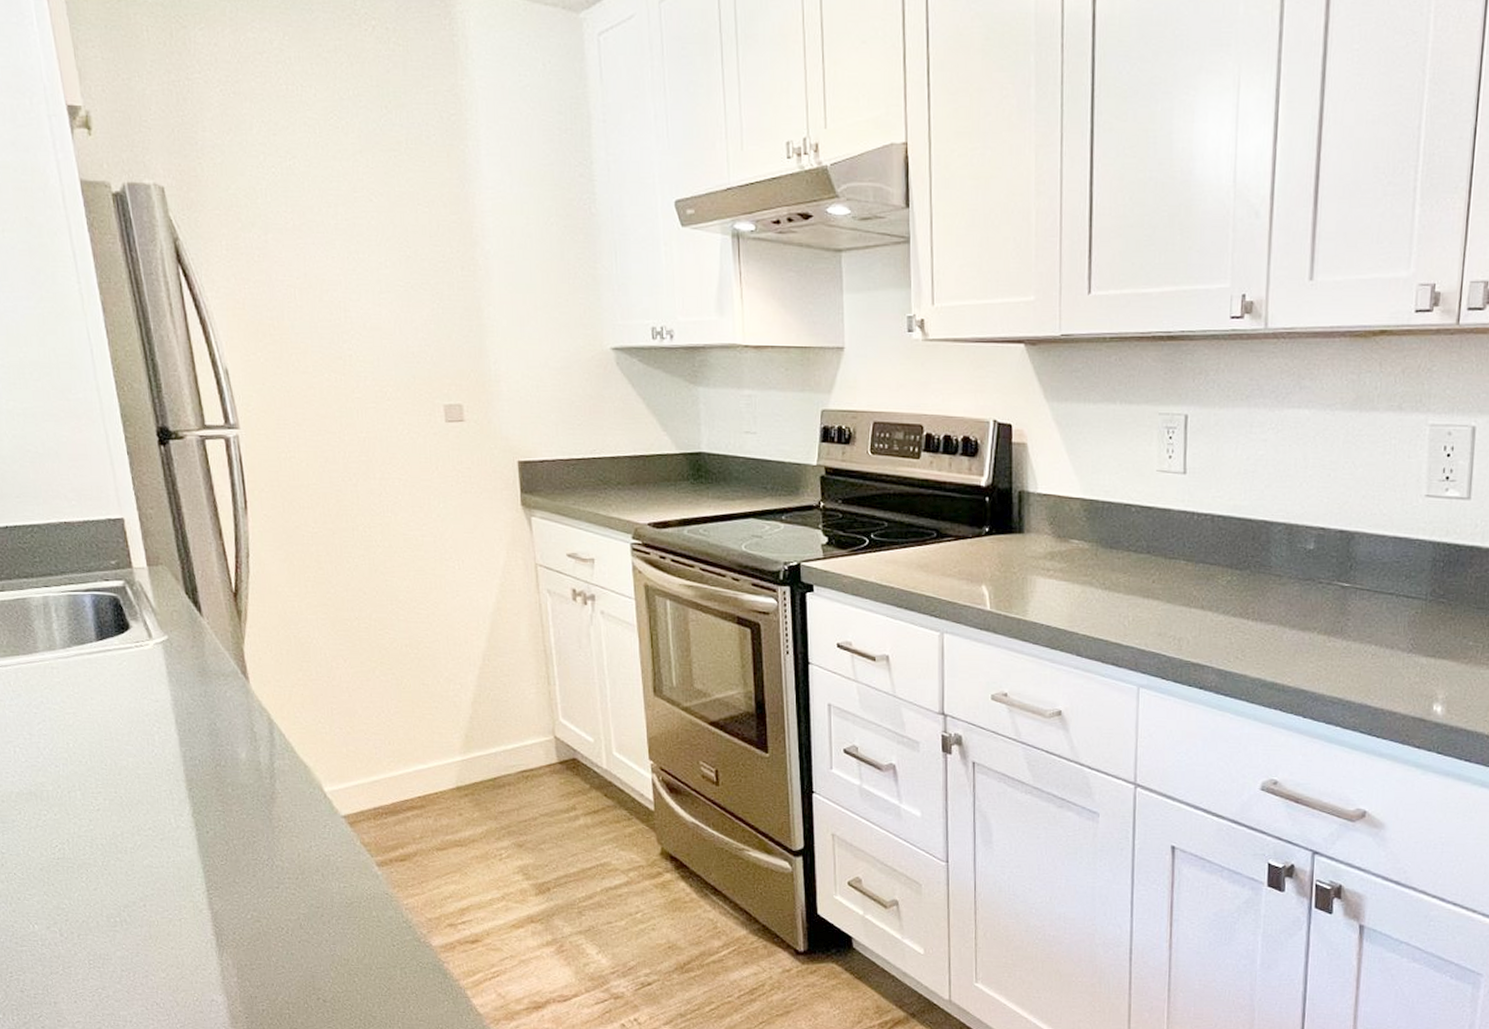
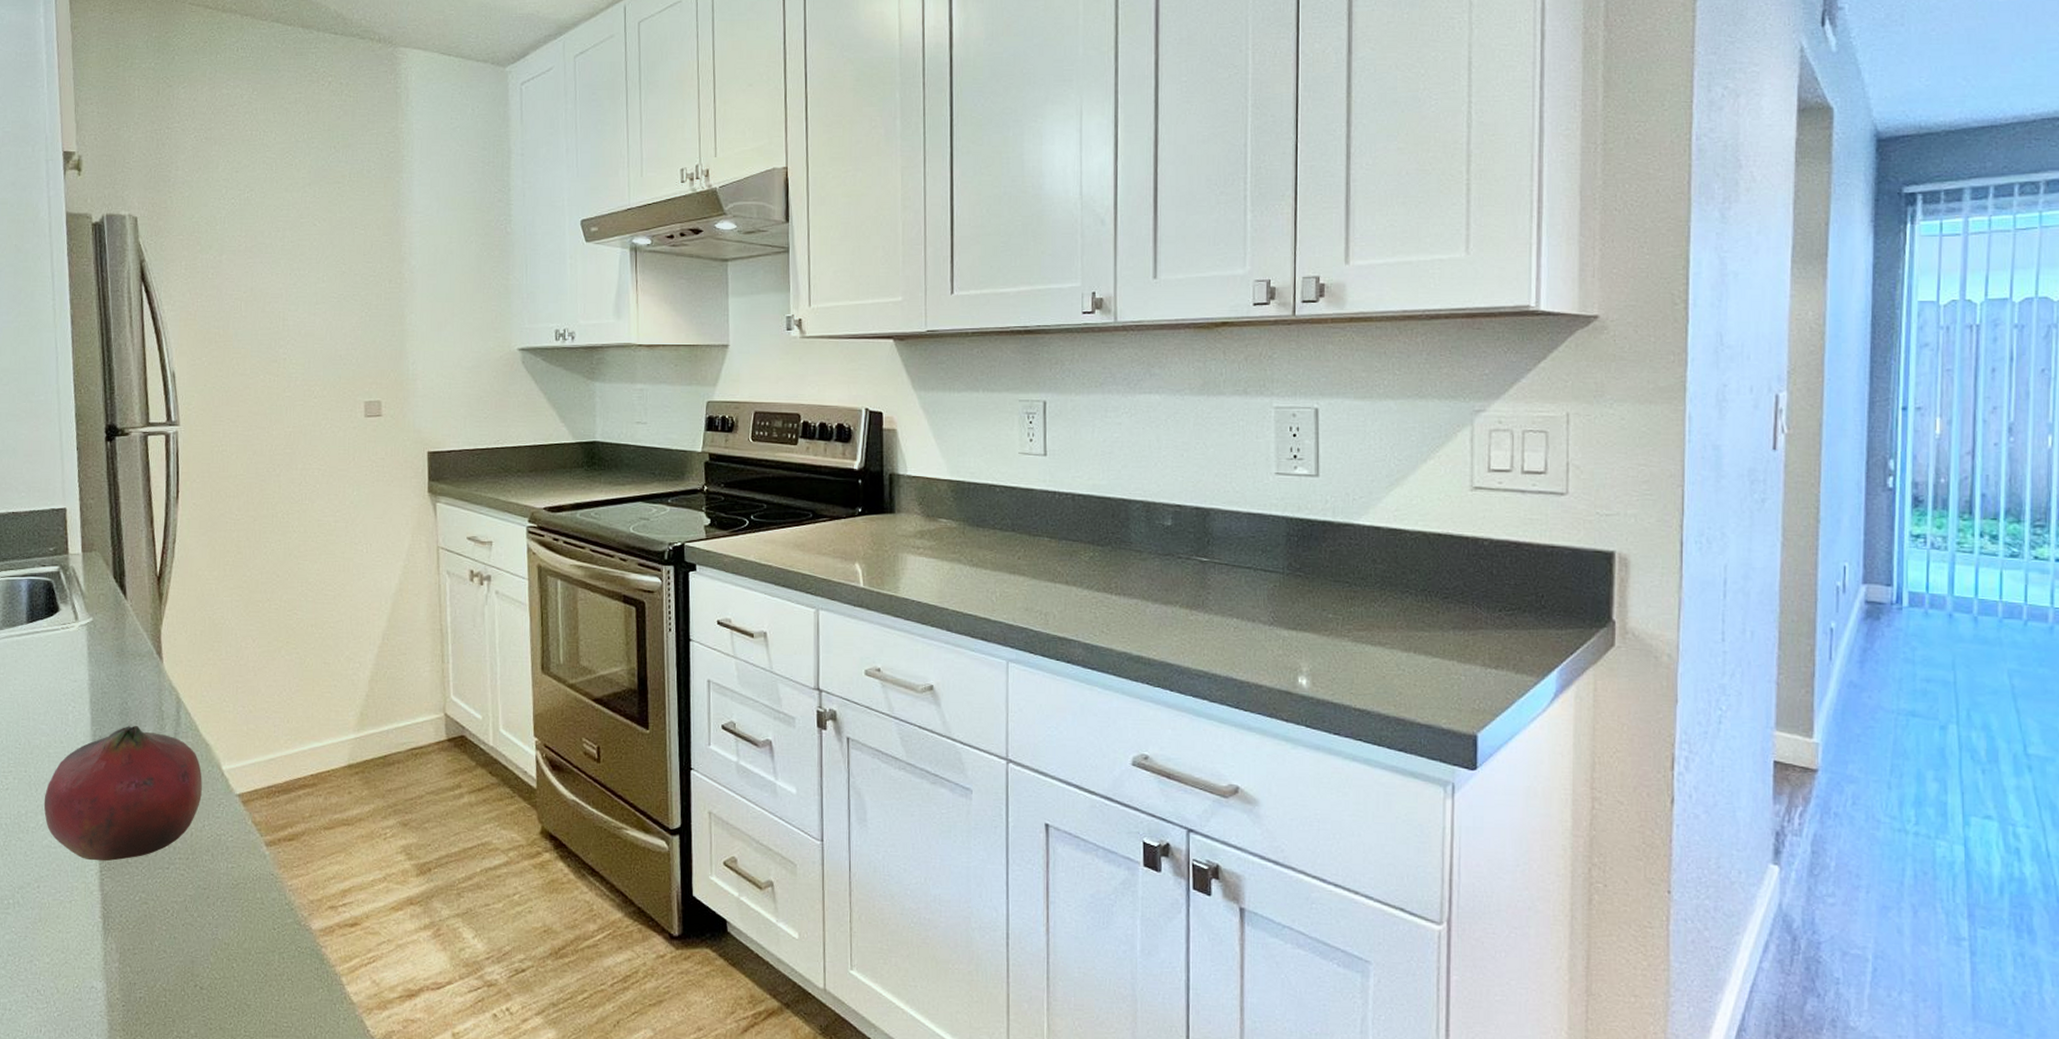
fruit: none [139,746,306,881] -> present [43,725,202,862]

